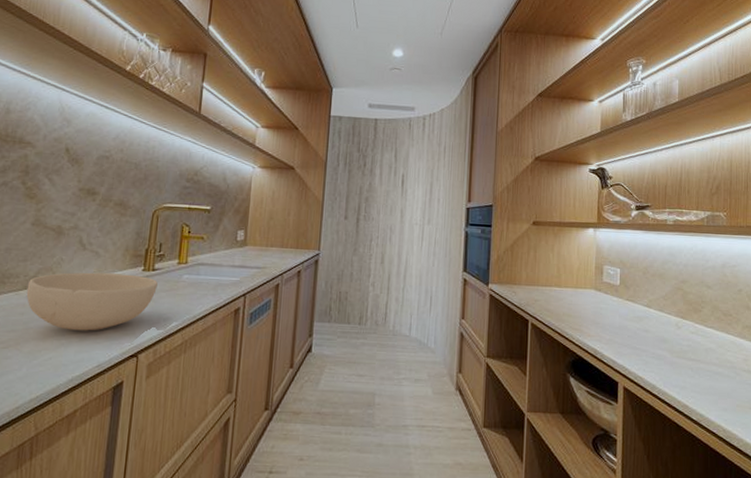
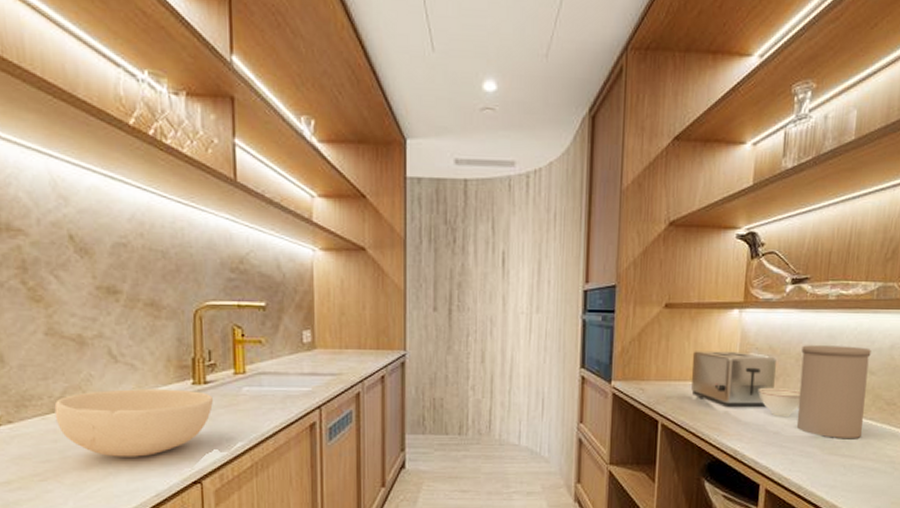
toaster: none [555,261,627,313] -> present [690,351,776,408]
bowl: none [612,295,649,323] -> present [757,387,801,418]
canister: none [647,261,706,345] -> present [796,345,871,439]

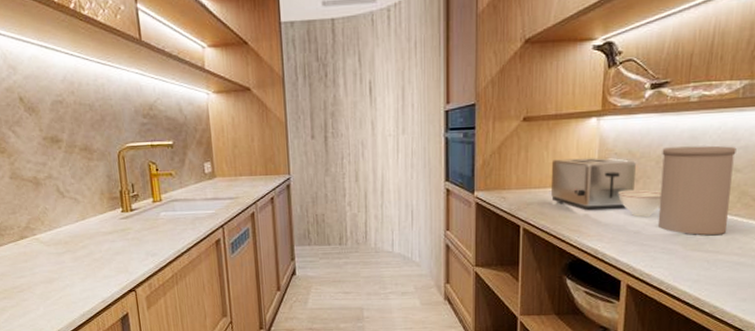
bowl: present [54,389,213,457] -> none [22,216,139,272]

